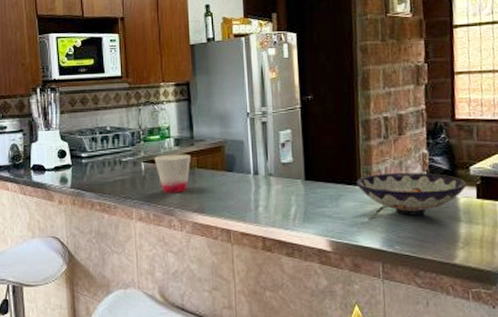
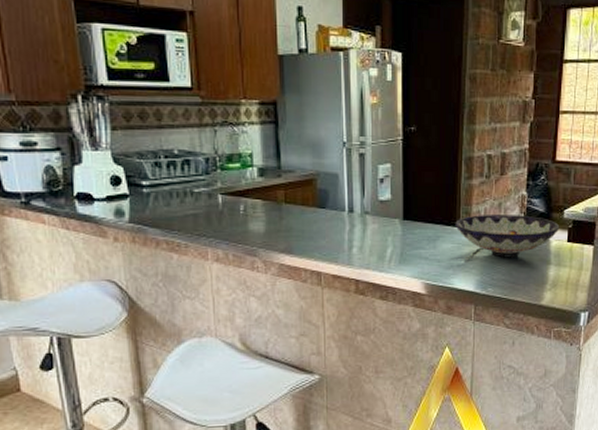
cup: present [154,154,192,193] -> none [234,186,278,231]

